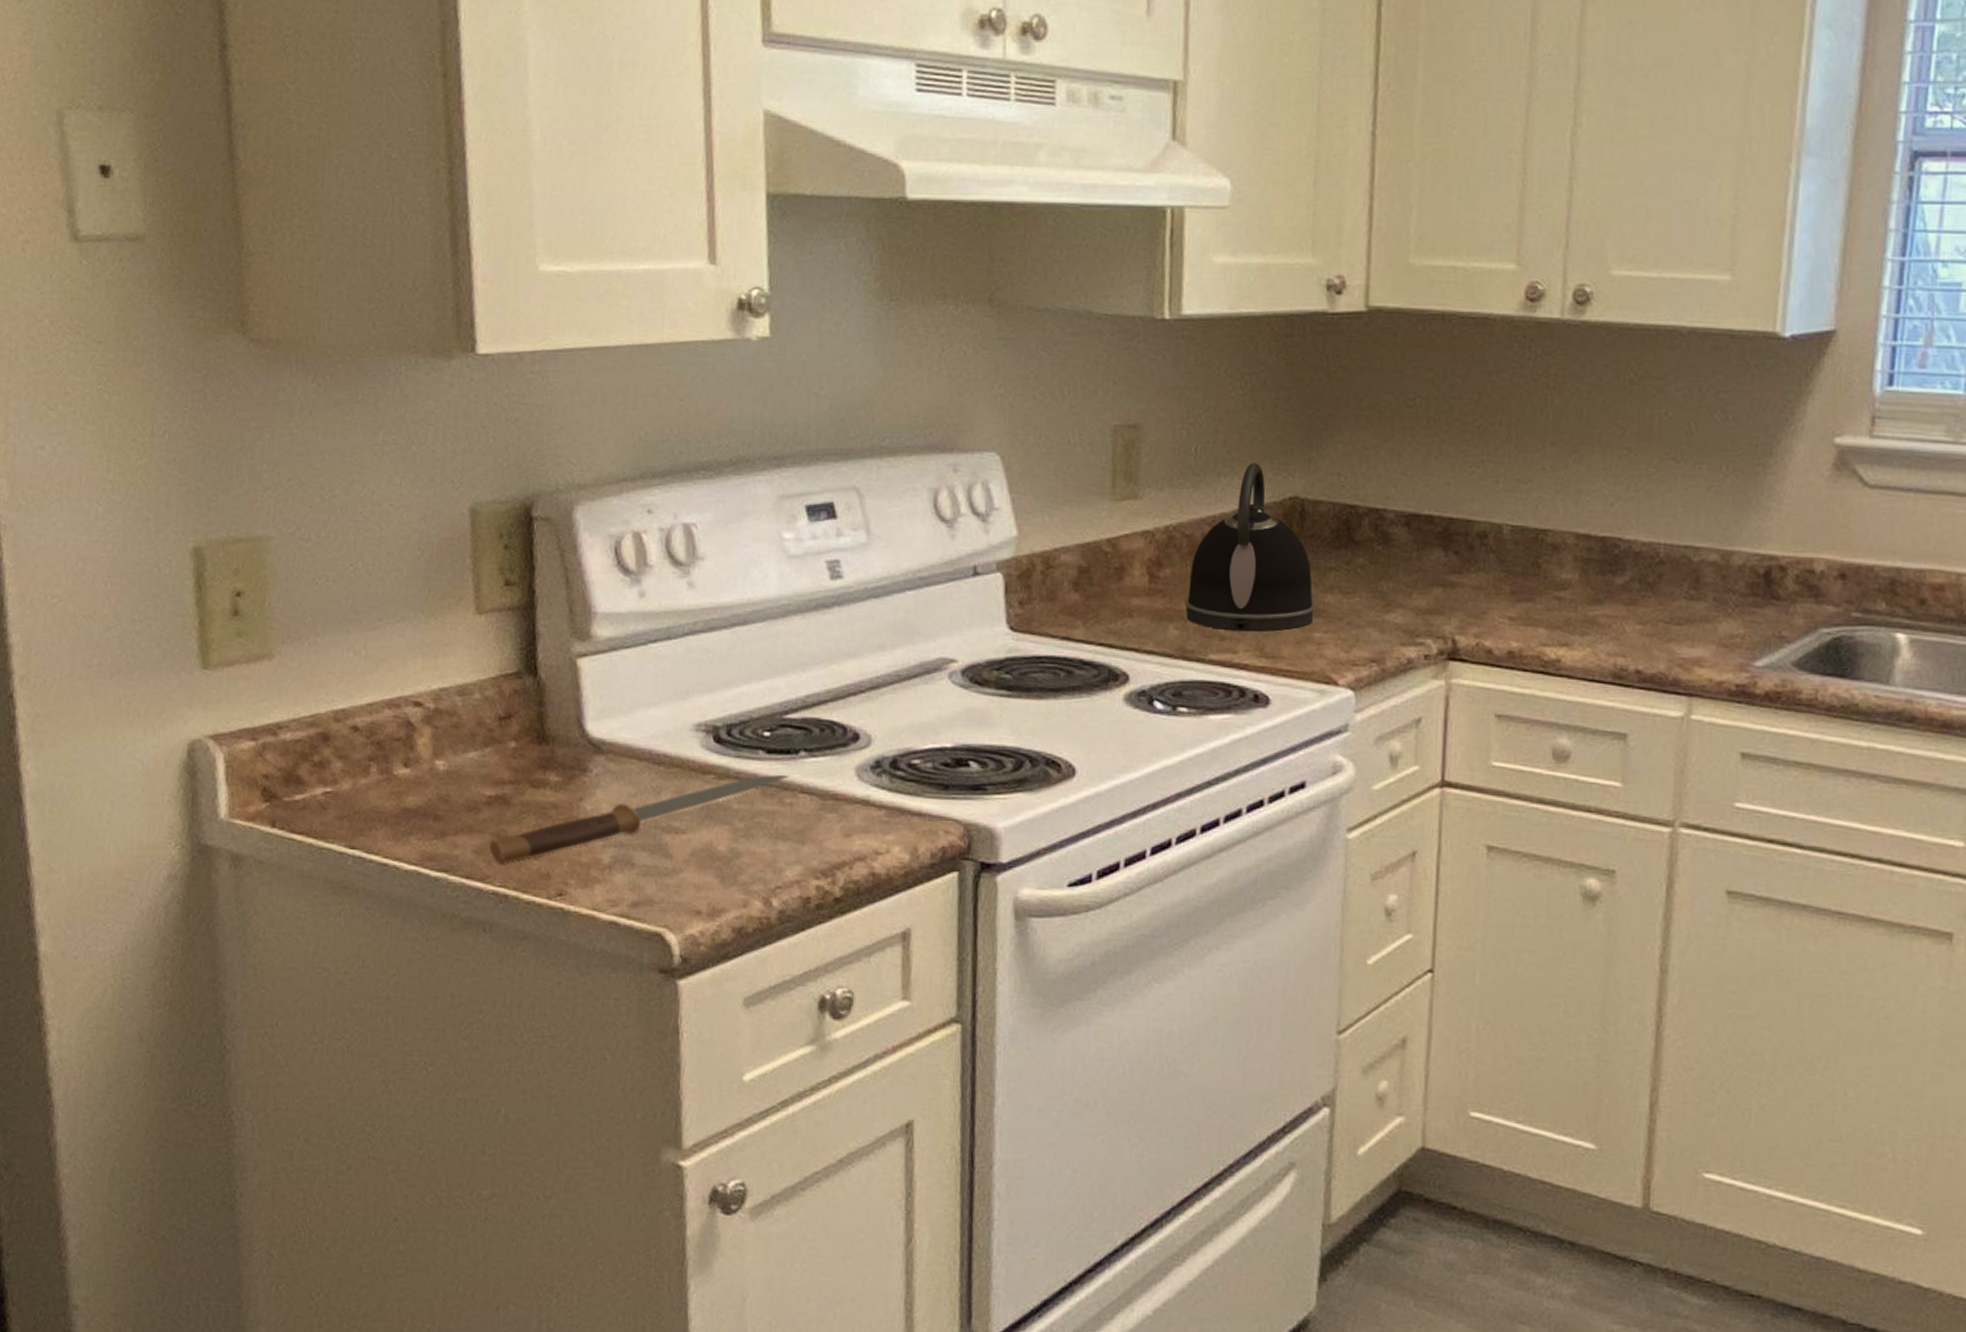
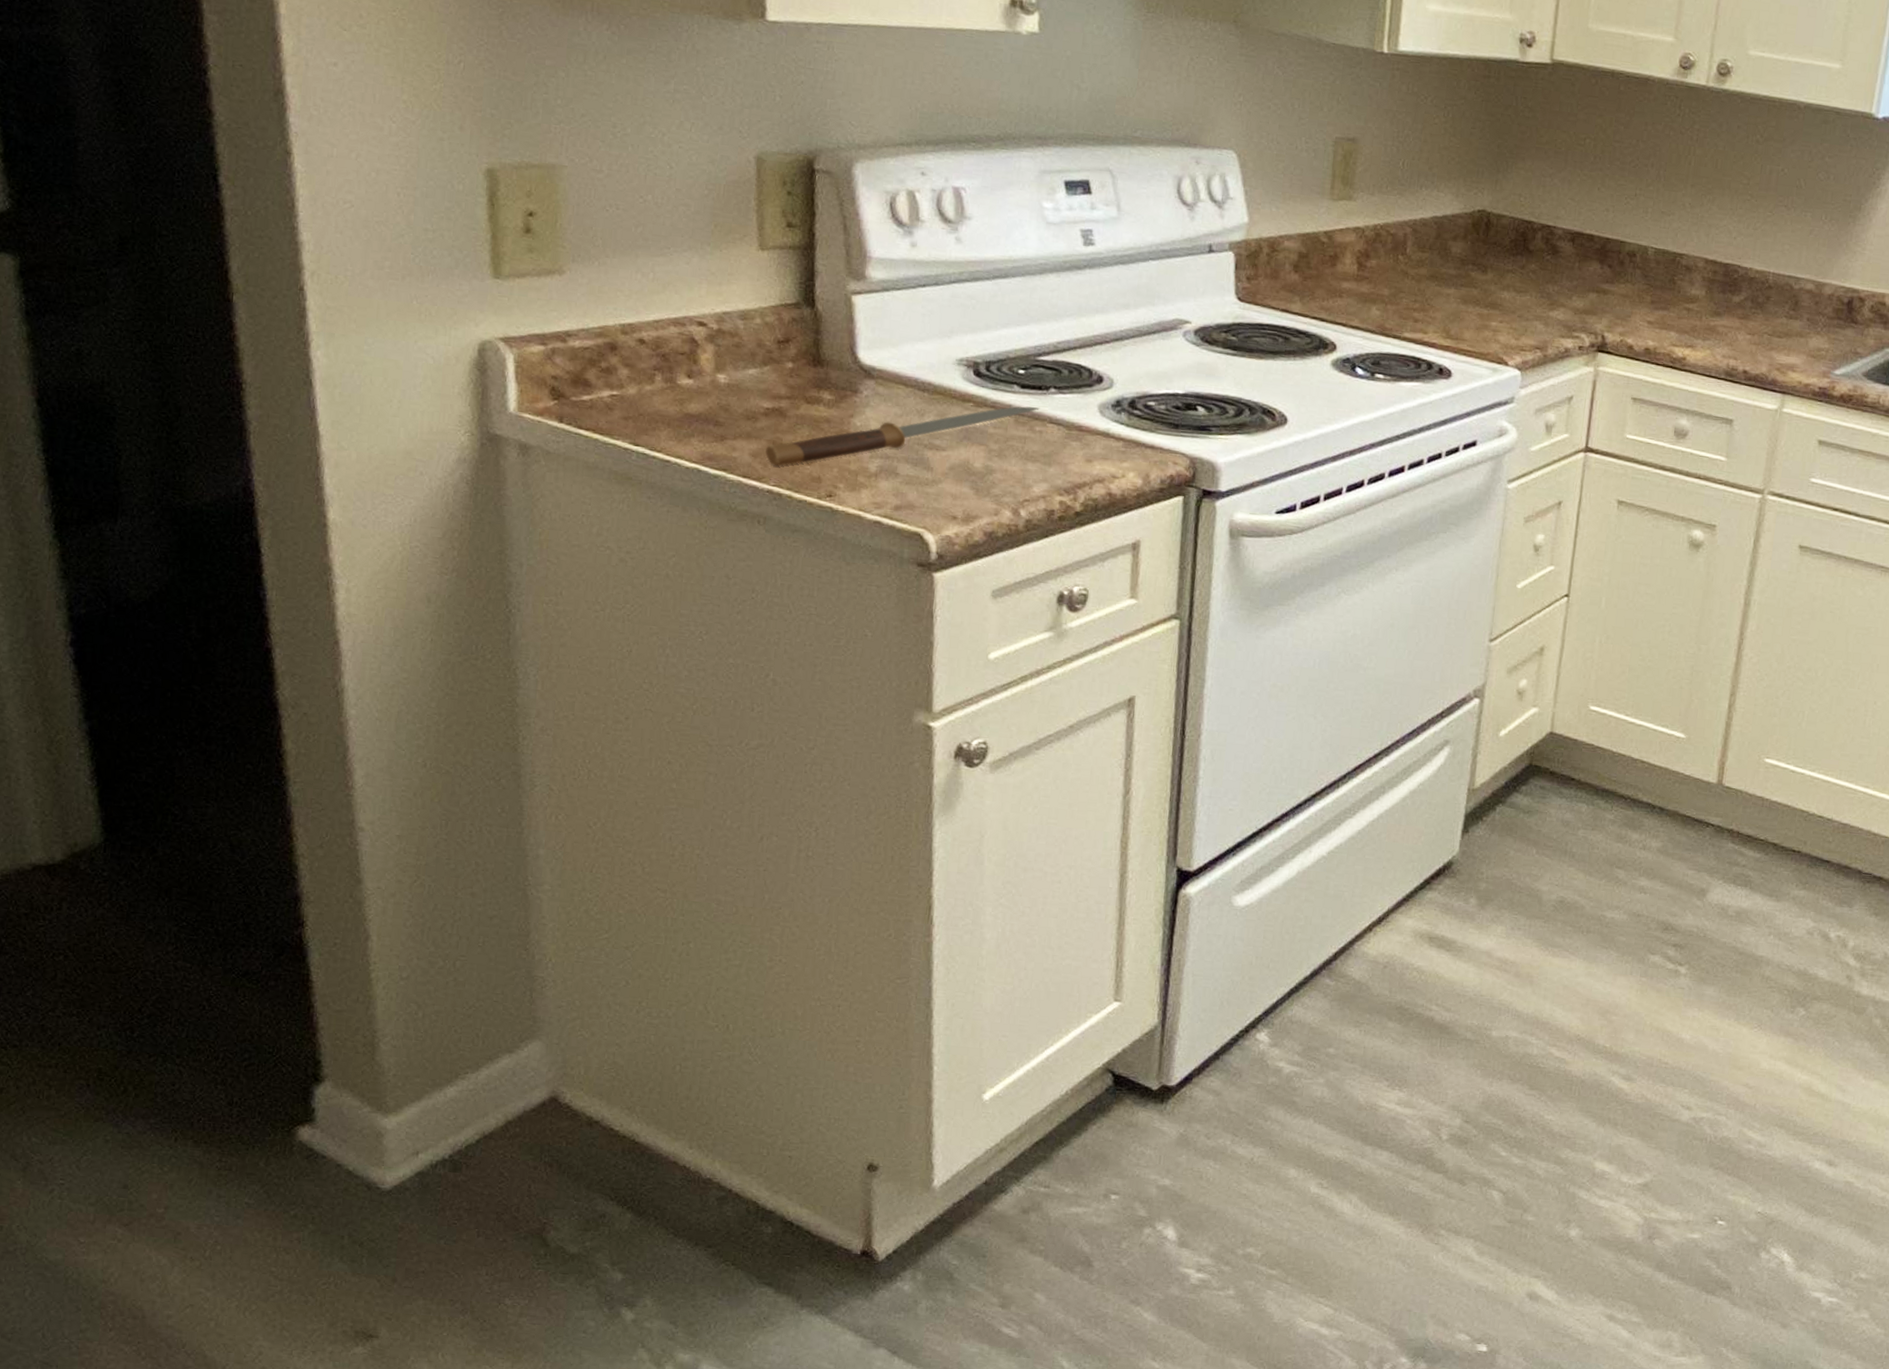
kettle: present [1184,463,1316,632] -> none [1386,179,1494,319]

